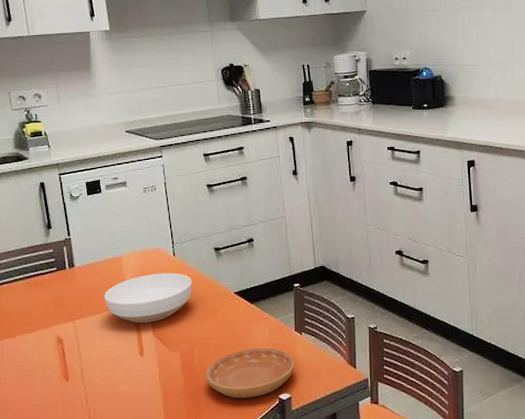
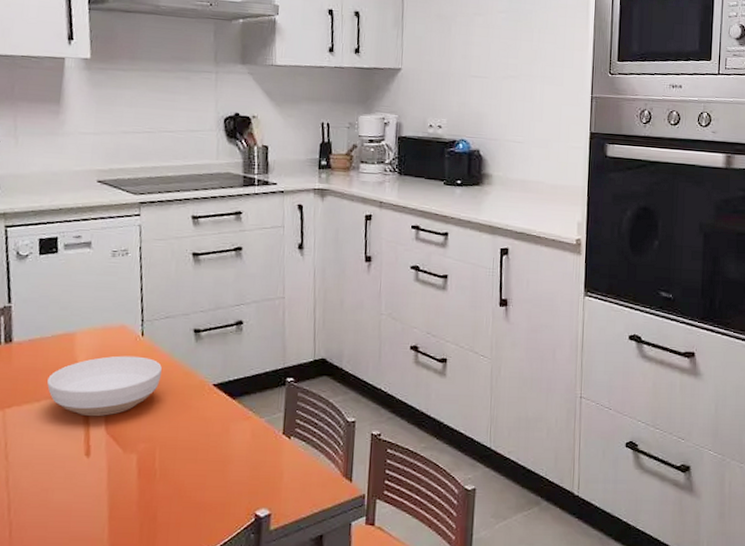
saucer: present [206,348,295,398] -> none [167,453,279,514]

